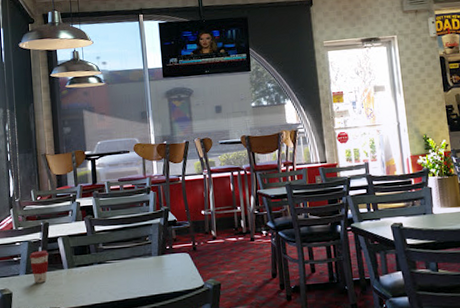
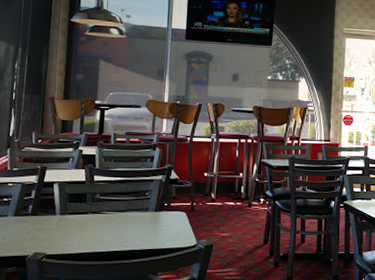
coffee cup: present [30,250,49,283] -> none [21,193,42,226]

